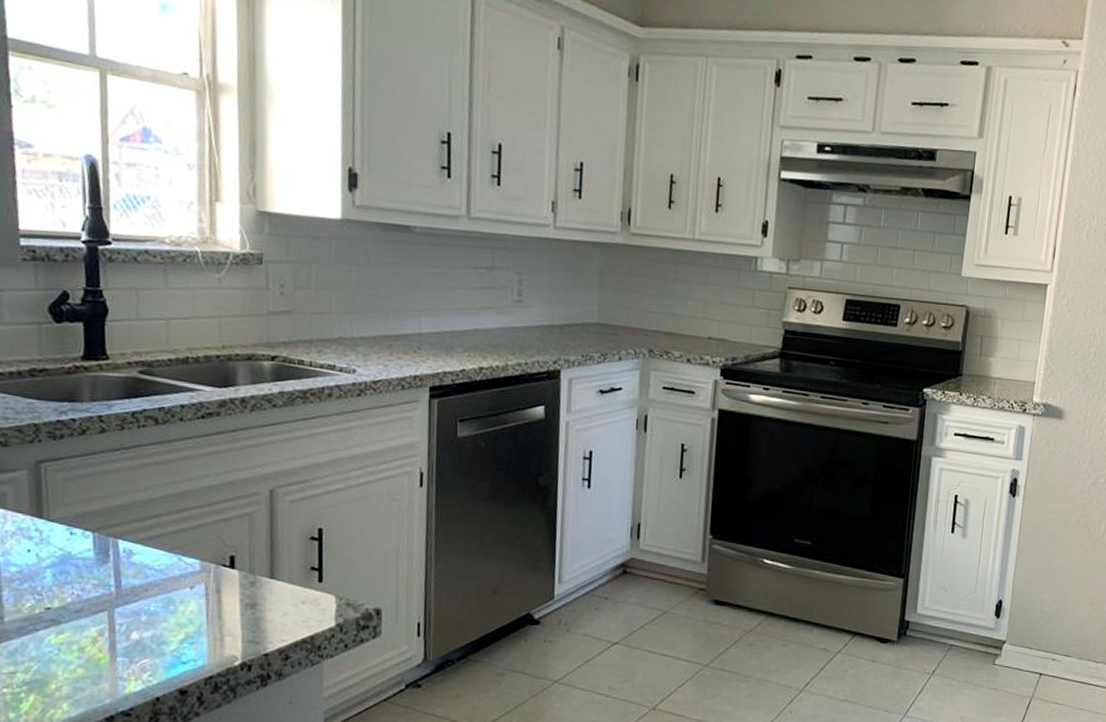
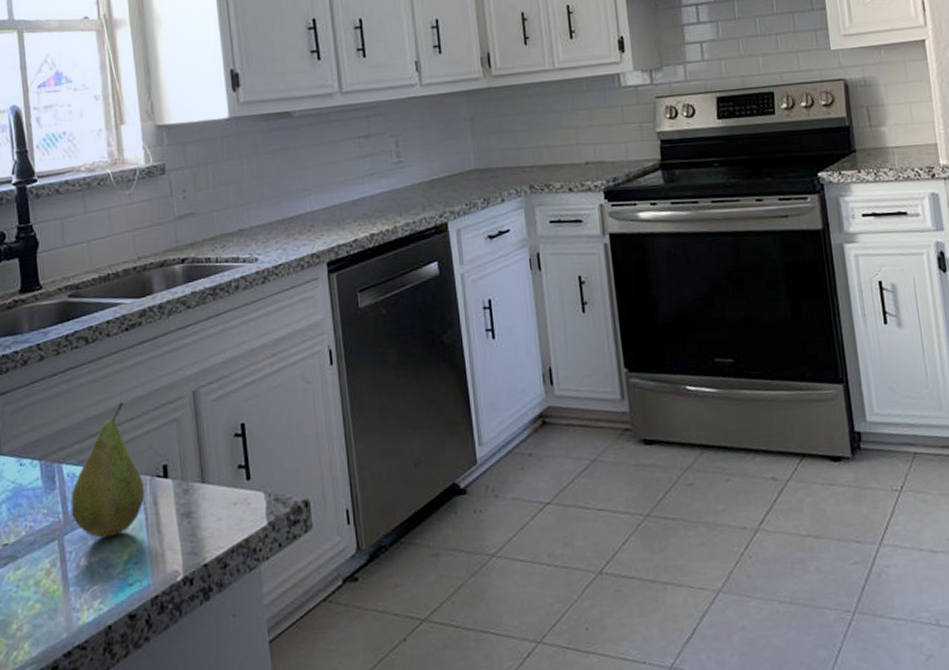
fruit: none [124,487,208,616] -> present [71,401,145,538]

